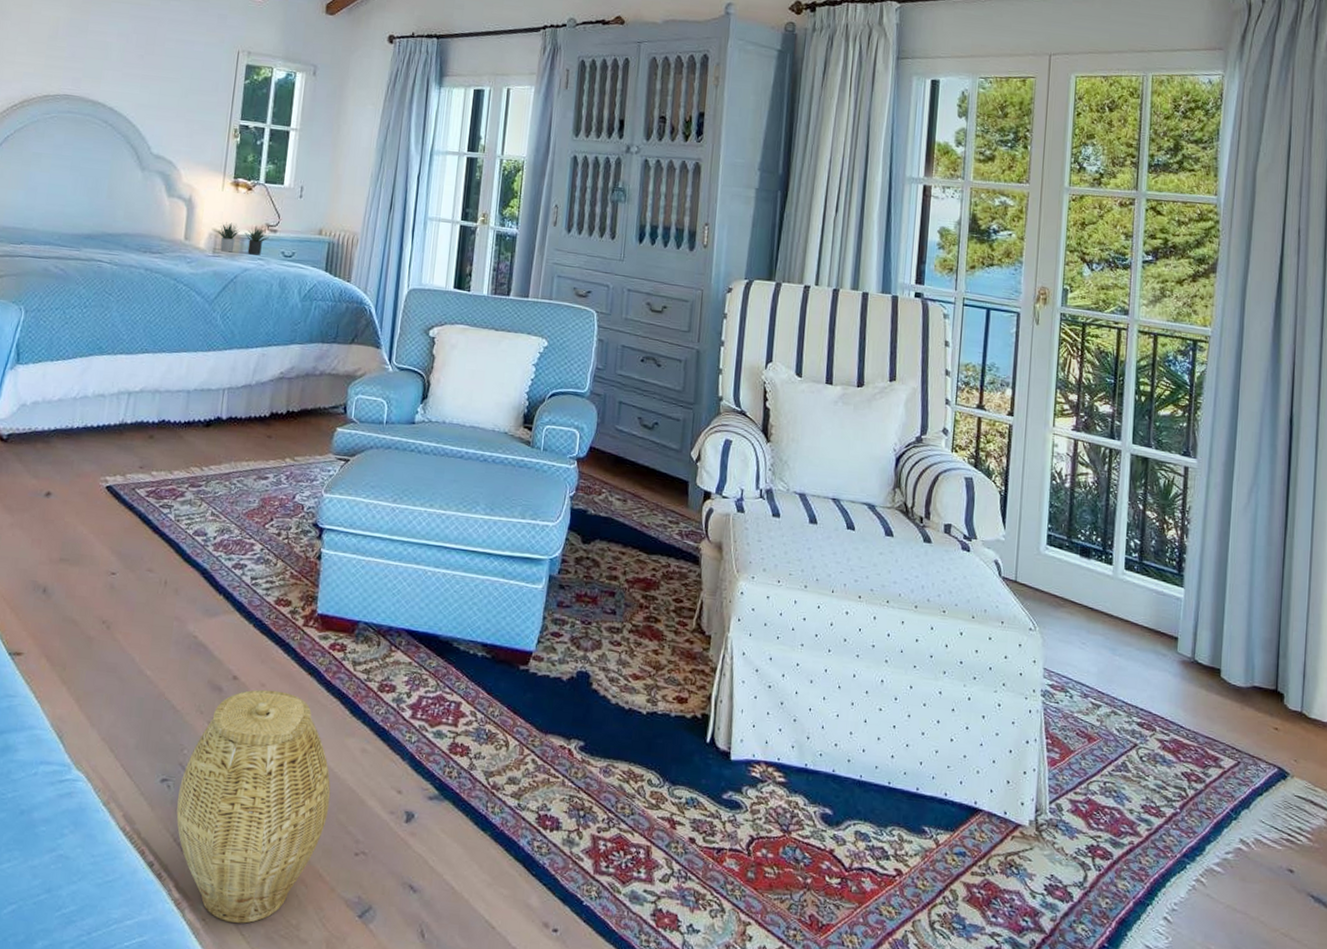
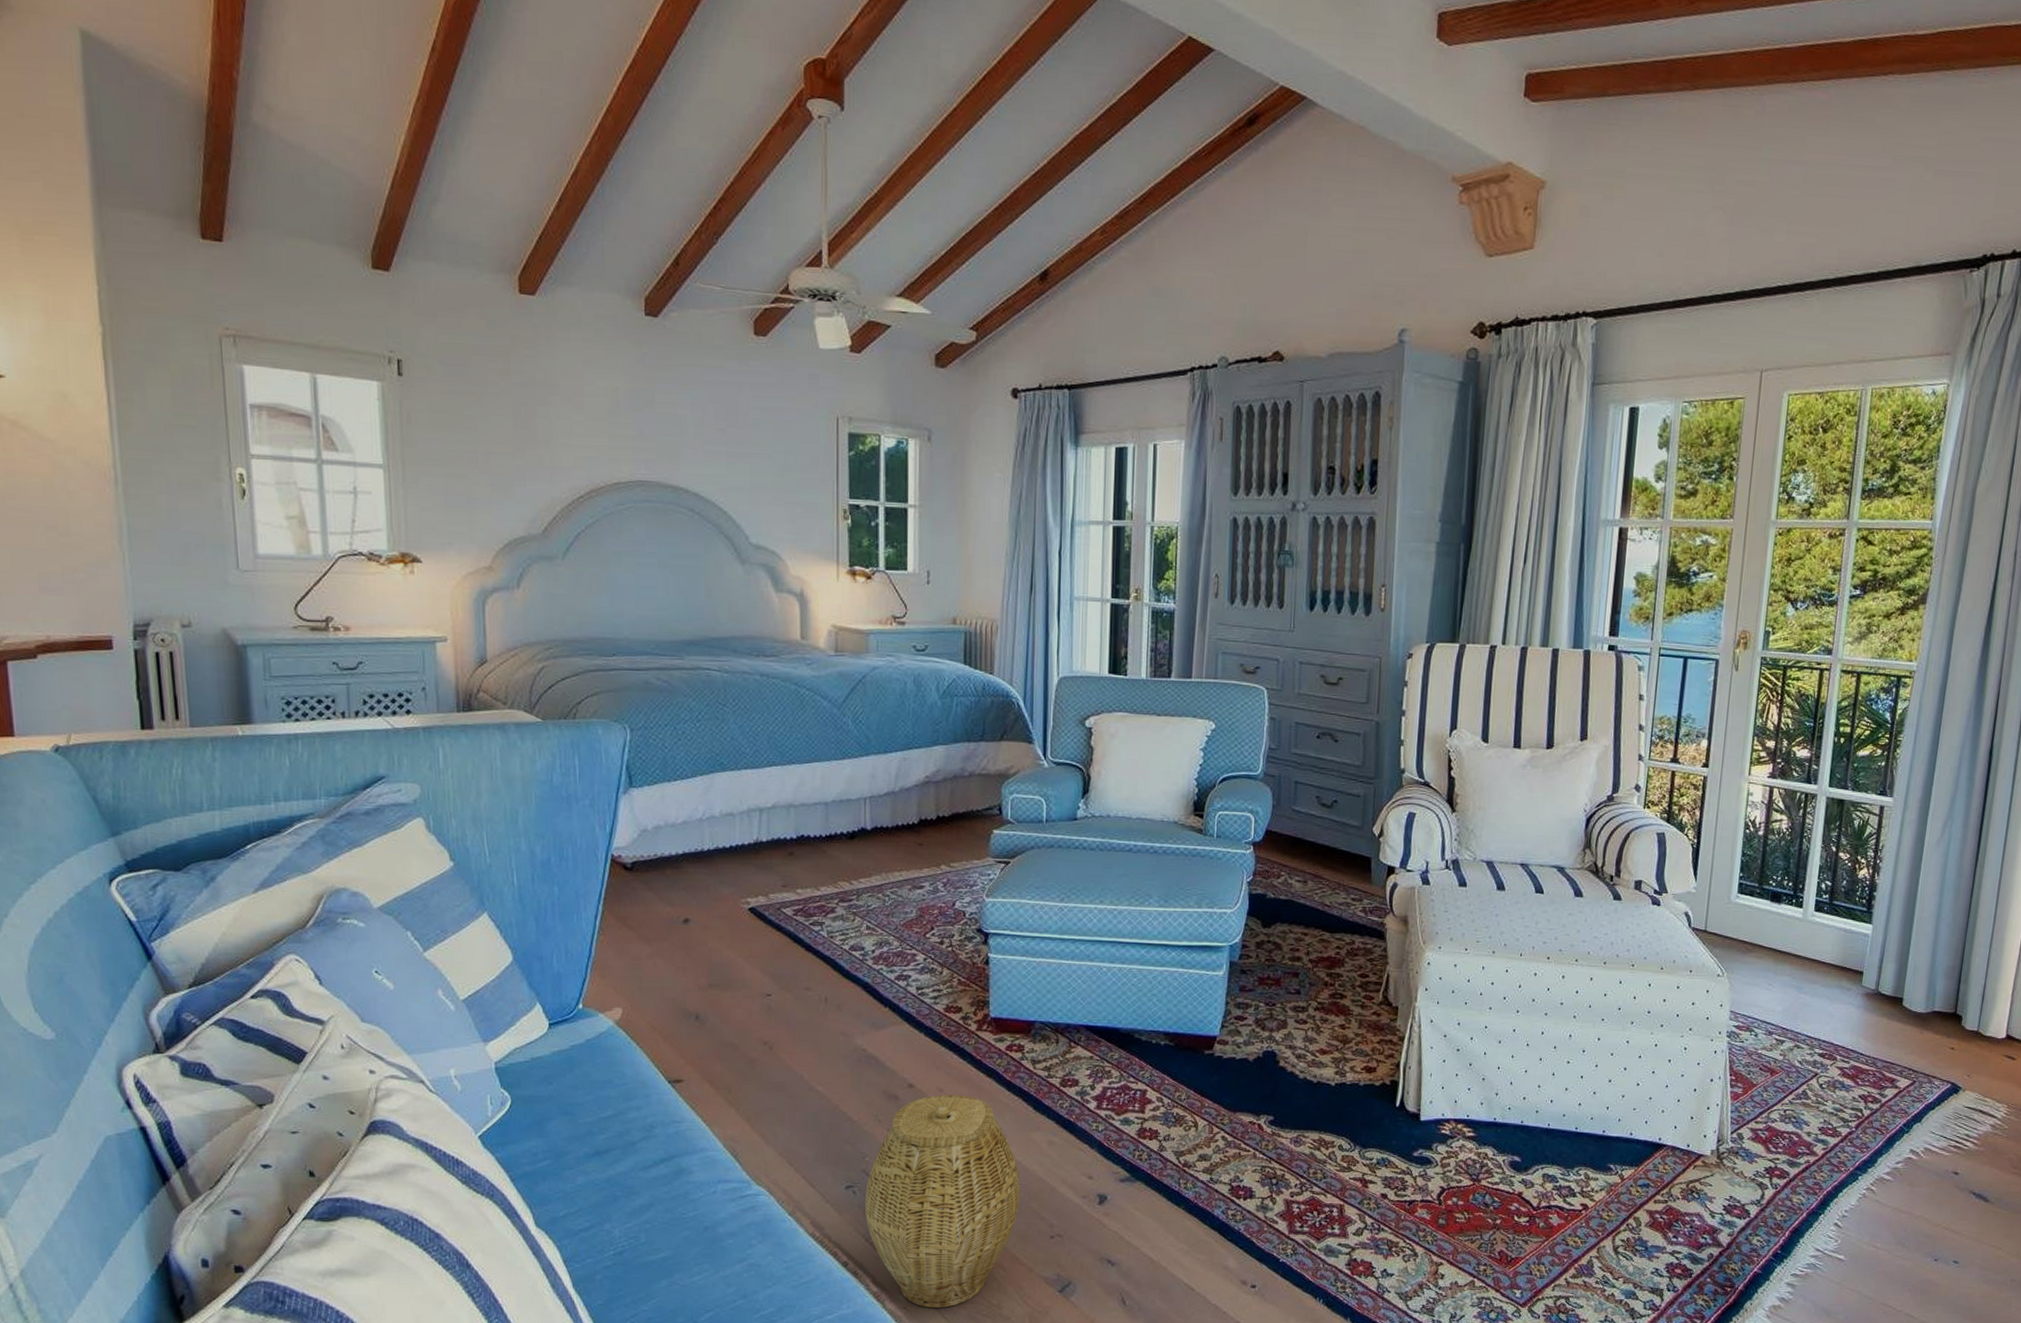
succulent plant: present [216,222,269,255] -> none [836,616,897,651]

